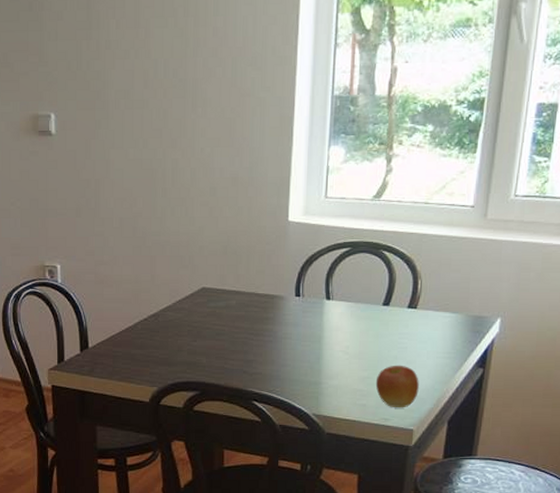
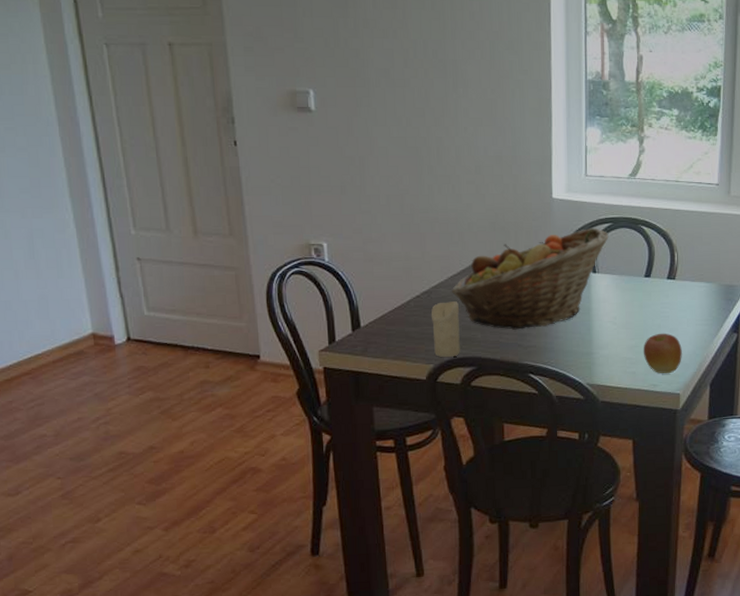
candle: none [157,325,185,381] -> present [430,301,460,358]
fruit basket: none [178,252,347,356] -> present [451,227,609,330]

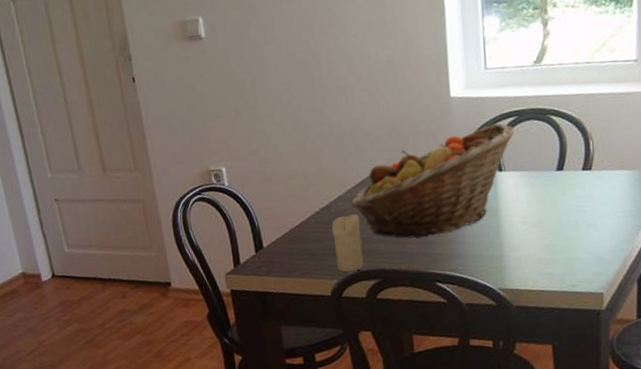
apple: present [643,333,682,374] -> none [558,228,604,273]

